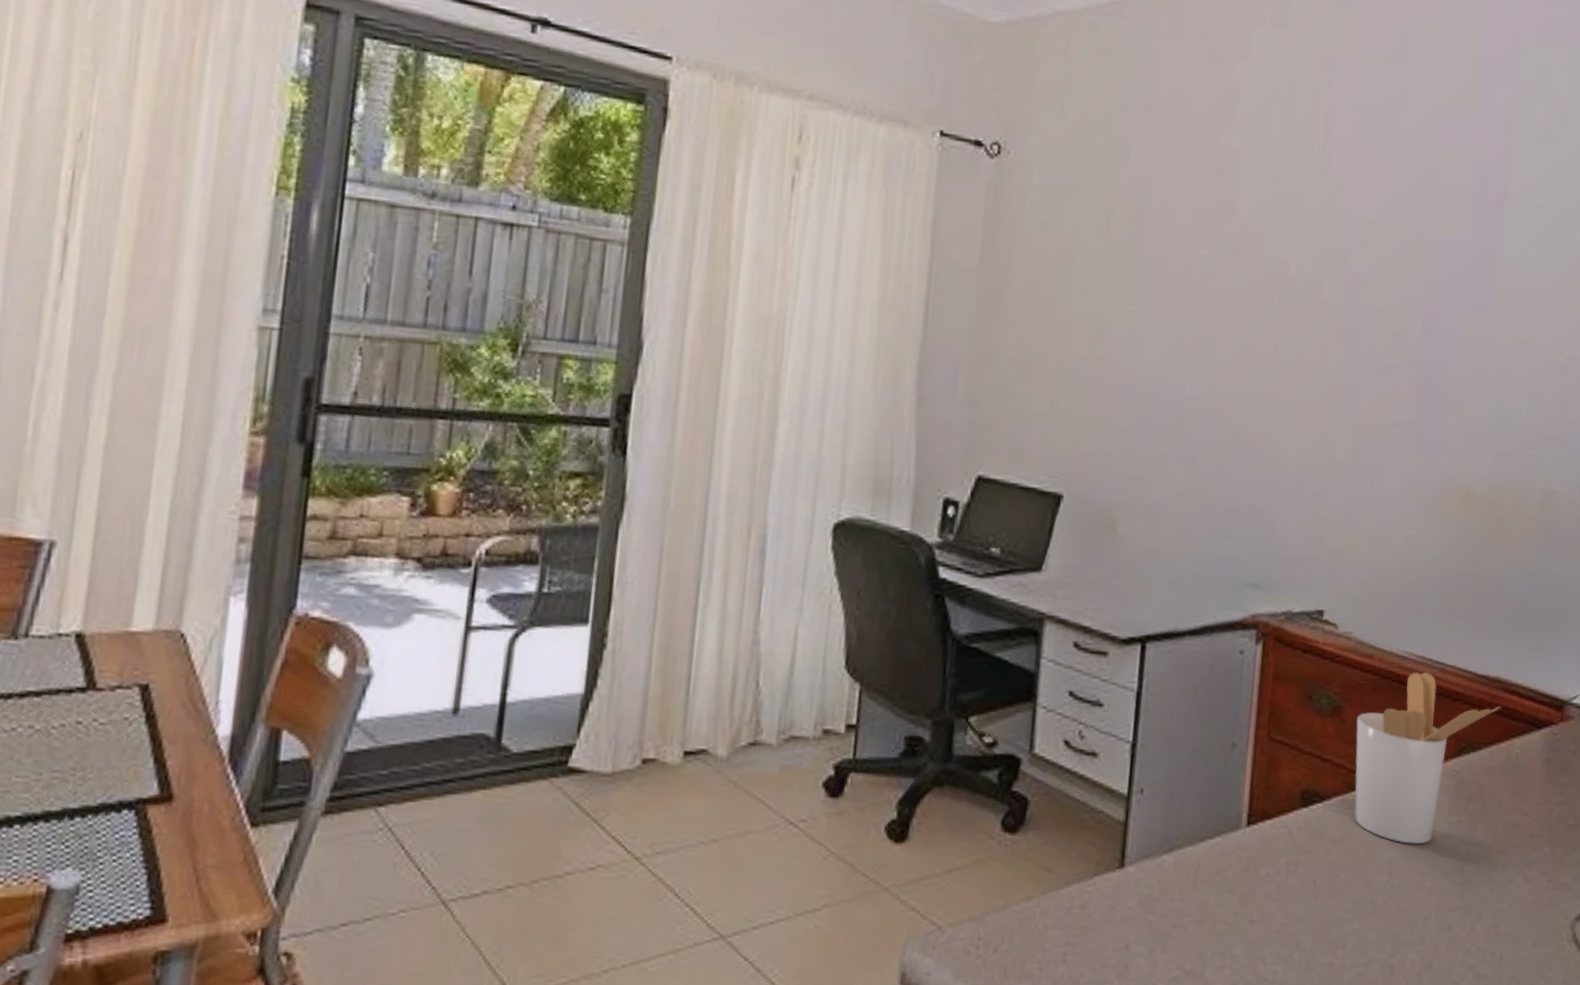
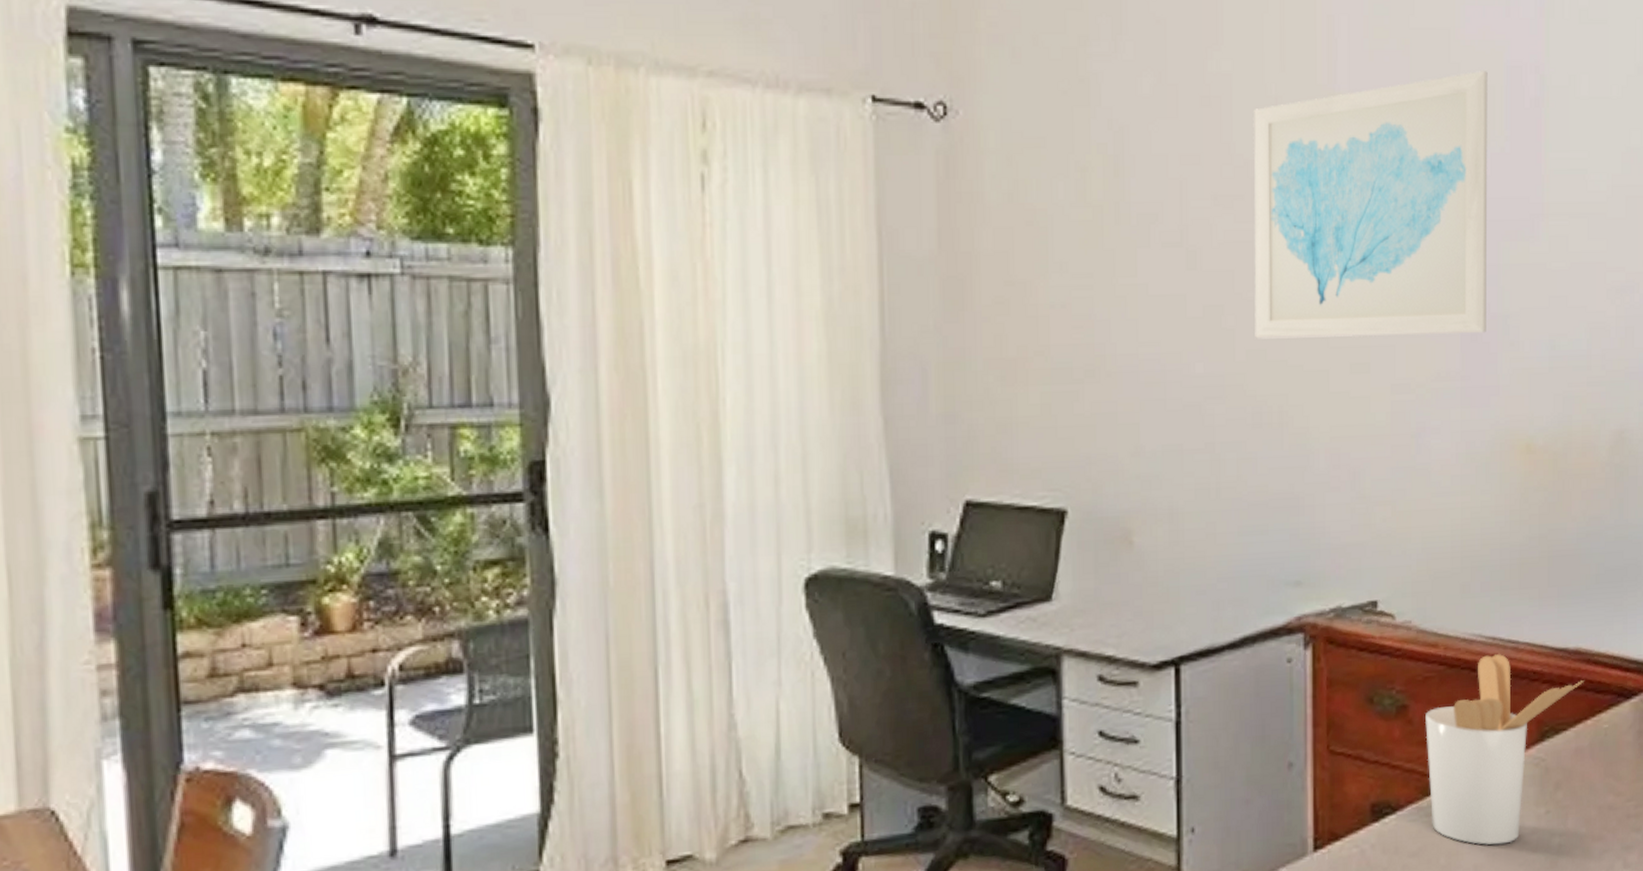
wall art: none [1239,171,1459,392] -> present [1254,71,1488,339]

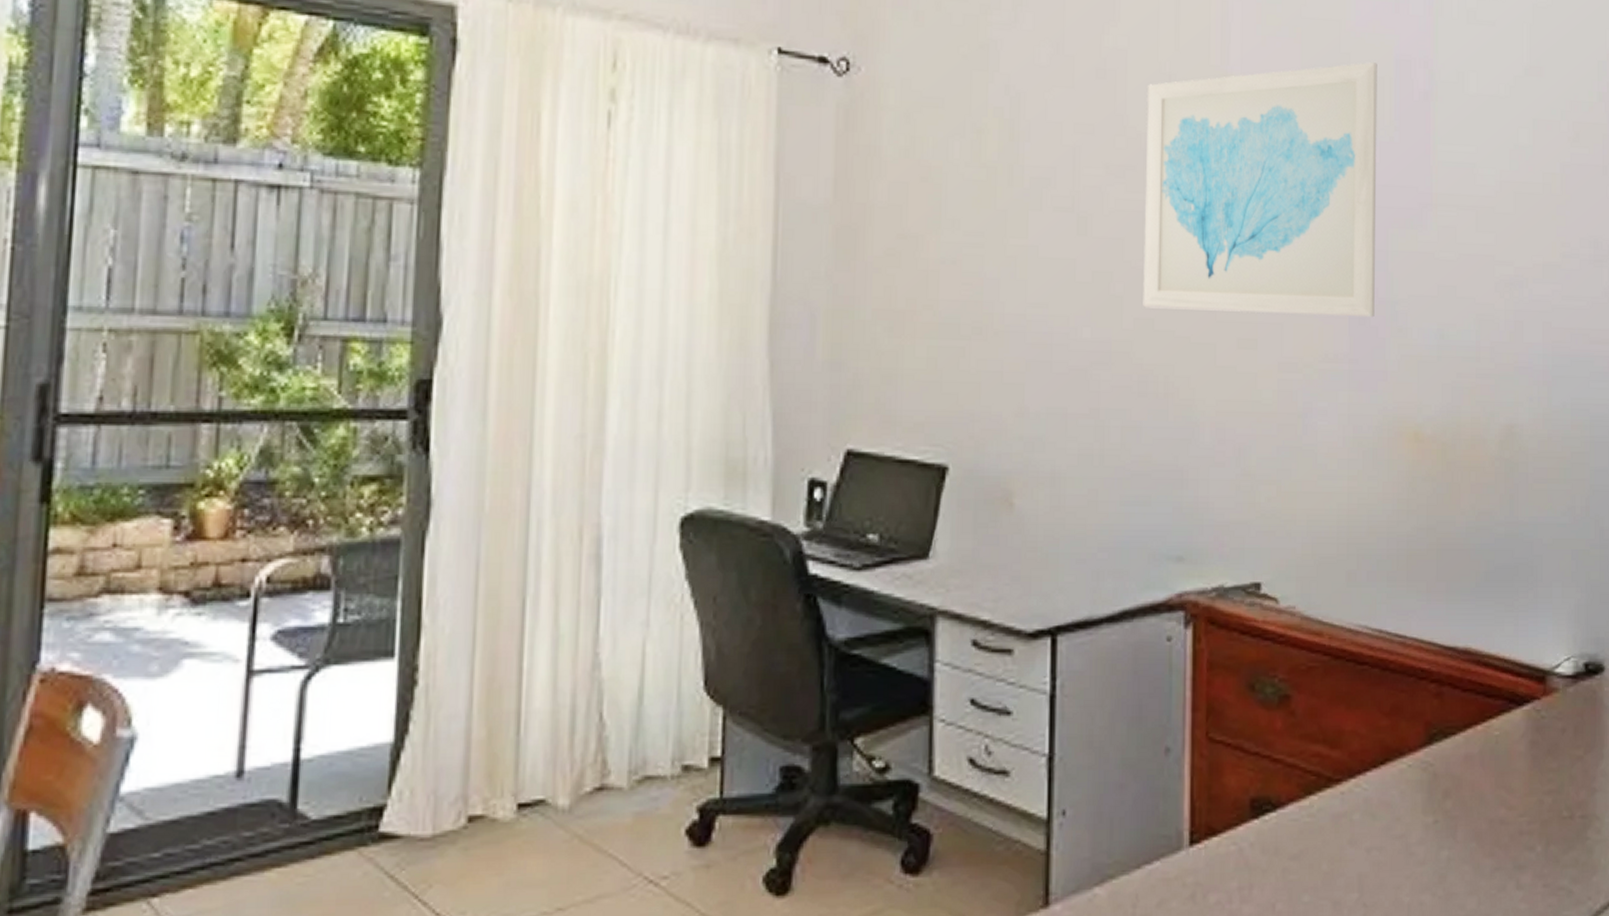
utensil holder: present [1425,653,1584,845] -> none [1308,647,1474,854]

